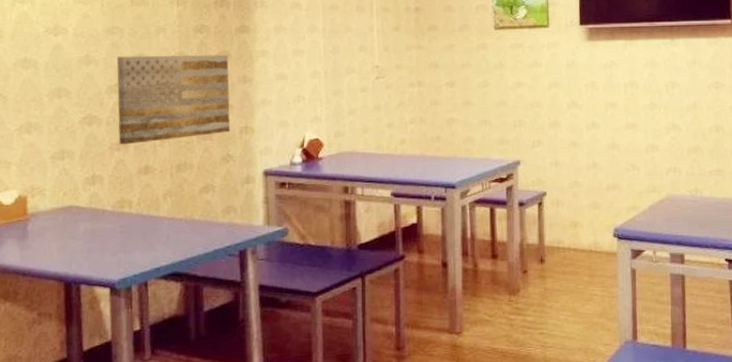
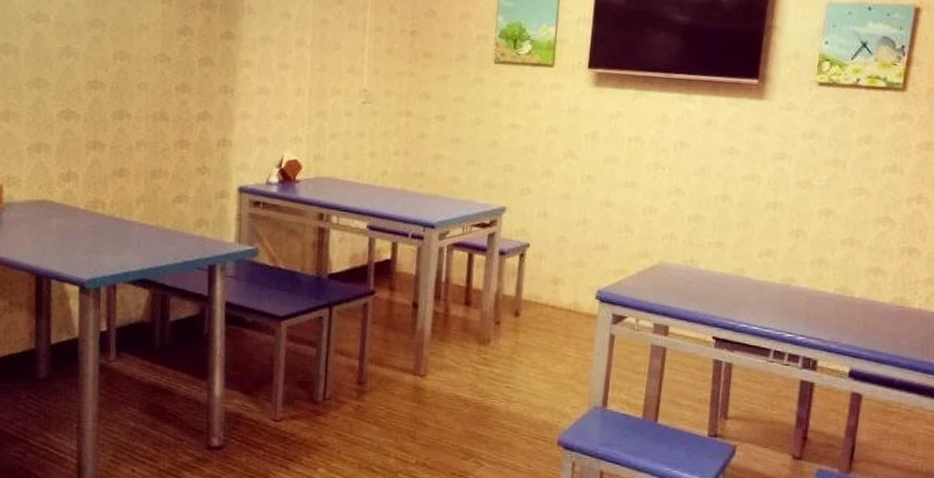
wall art: present [116,54,231,145] -> none [95,51,211,145]

